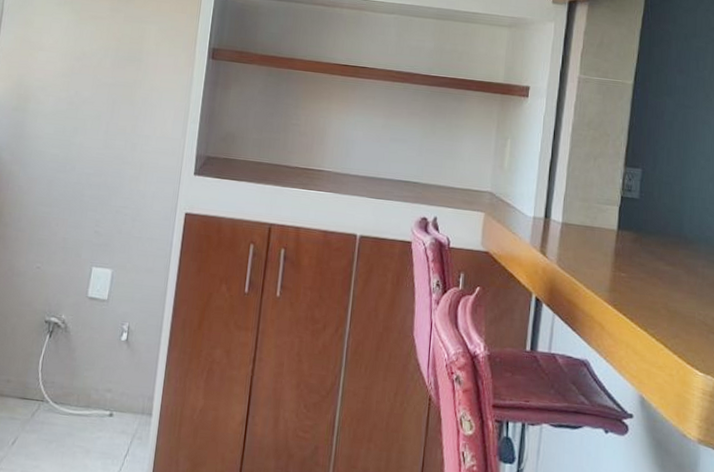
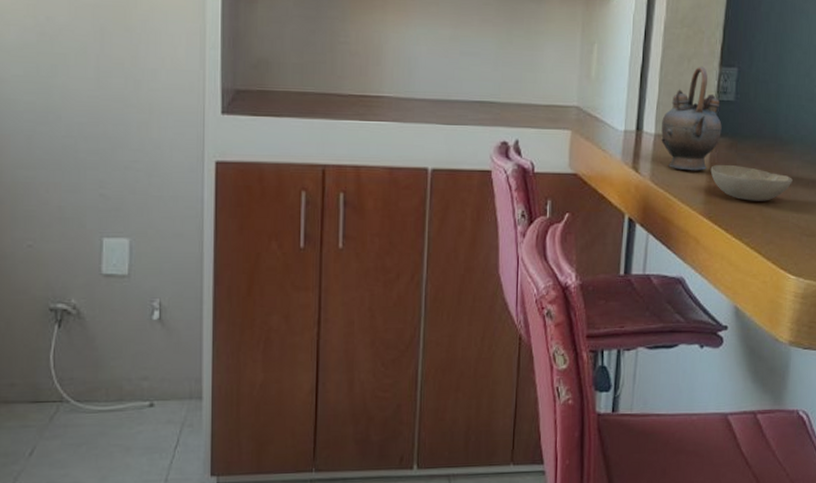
teapot: none [568,165,627,261] -> present [661,66,722,171]
bowl: none [615,256,698,296] -> present [710,164,793,201]

